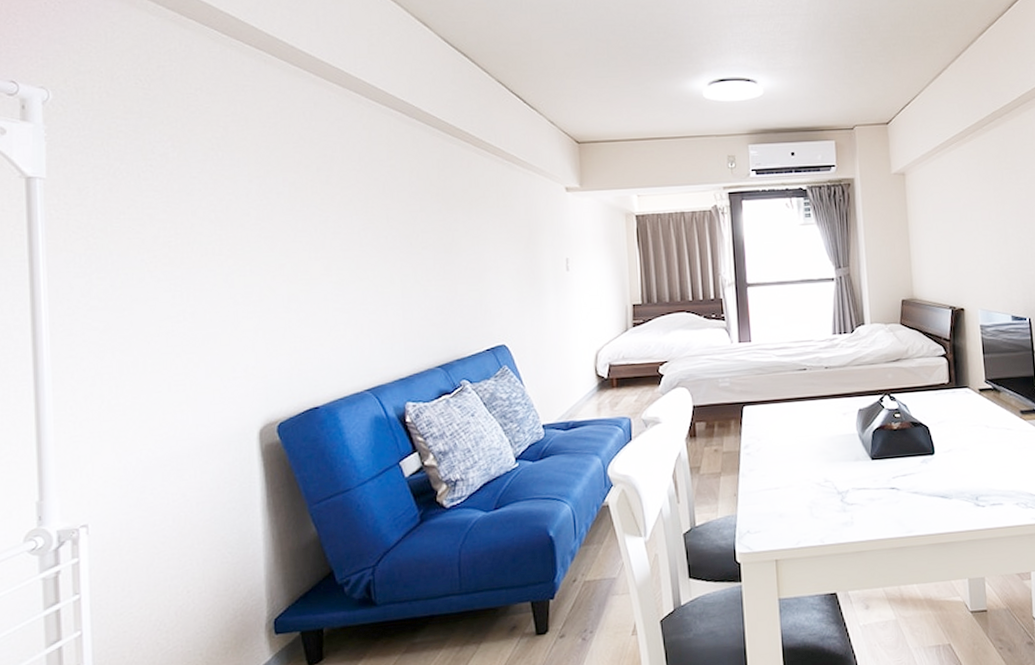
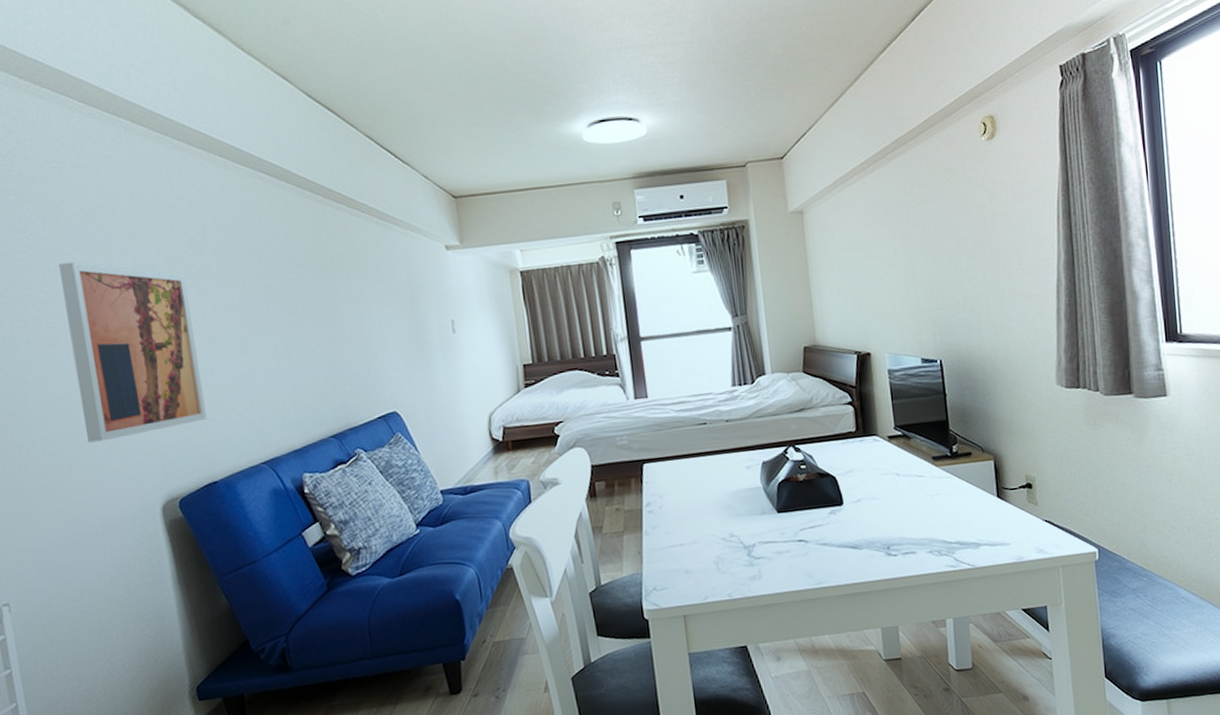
wall art: none [184,184,315,363] -> present [59,261,207,443]

